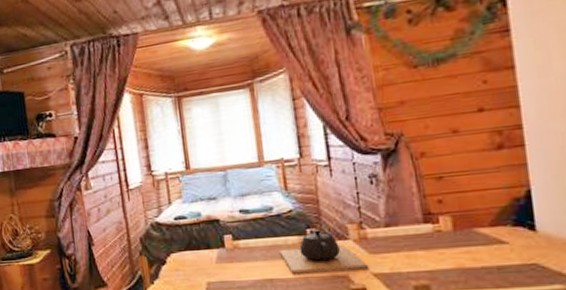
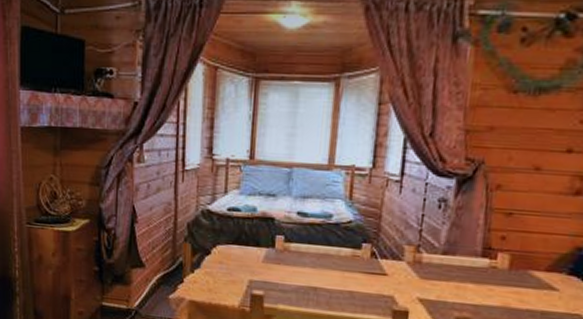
teapot: present [279,228,369,274] -> none [329,243,417,293]

